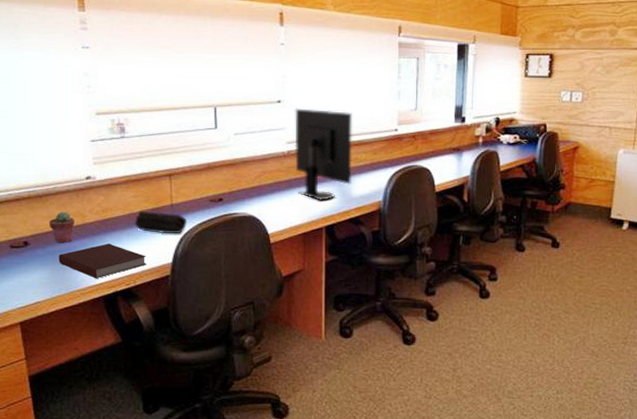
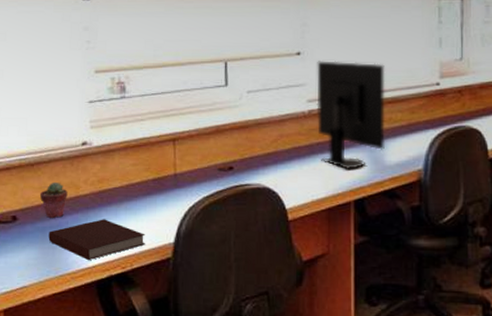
pencil case: present [135,210,187,234] -> none [134,180,192,209]

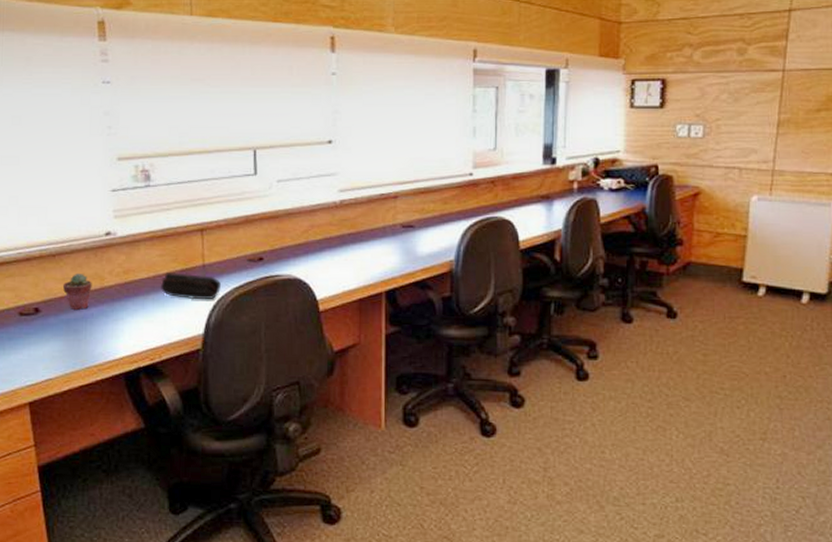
notebook: present [48,219,145,260] -> none [73,310,174,352]
pencil case: none [134,180,192,209] -> present [161,271,221,300]
monitor: present [316,61,385,170] -> none [348,149,418,261]

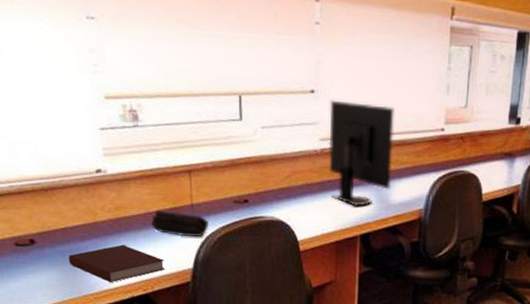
potted succulent: present [62,274,92,310] -> none [56,208,85,242]
notebook: none [73,310,174,352] -> present [69,245,165,282]
monitor: none [348,149,418,261] -> present [329,100,394,207]

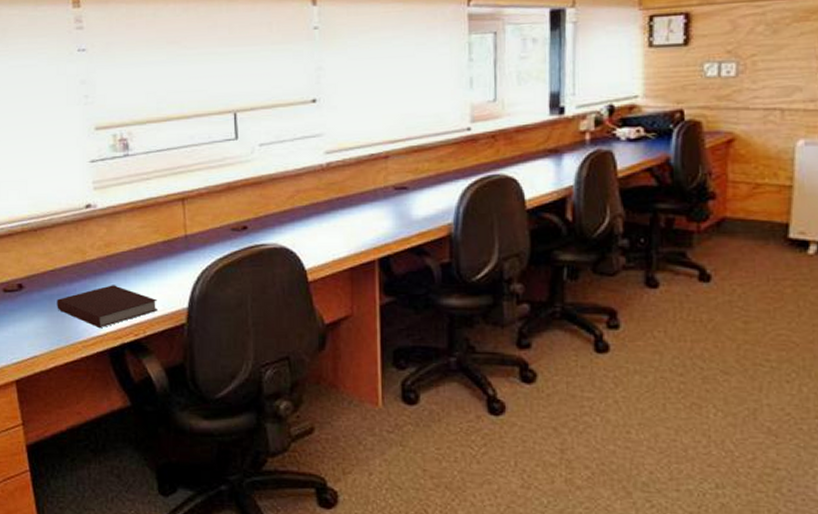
pencil case: present [152,209,208,238] -> none [143,243,204,273]
monitor: present [329,100,394,207] -> none [334,107,411,227]

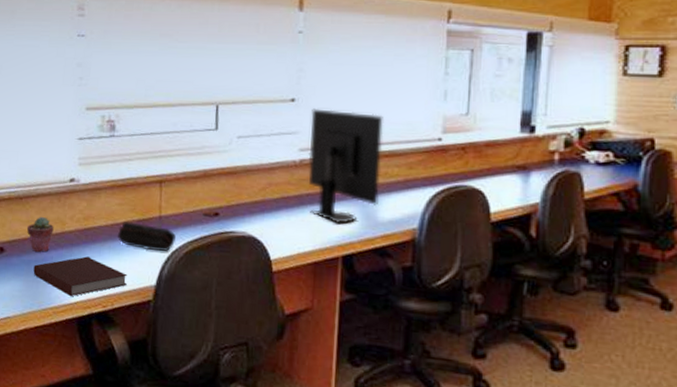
potted succulent: none [44,248,74,285] -> present [26,217,54,252]
pencil case: none [143,243,204,273] -> present [118,221,176,252]
monitor: none [334,107,411,227] -> present [308,109,383,224]

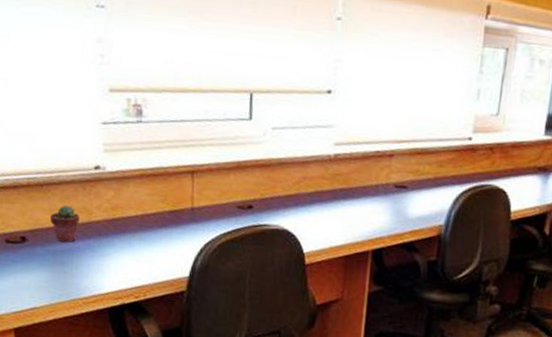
notebook: present [33,256,128,296] -> none [59,247,160,287]
pencil case: present [118,221,176,252] -> none [148,211,209,244]
monitor: present [308,109,383,224] -> none [342,102,418,220]

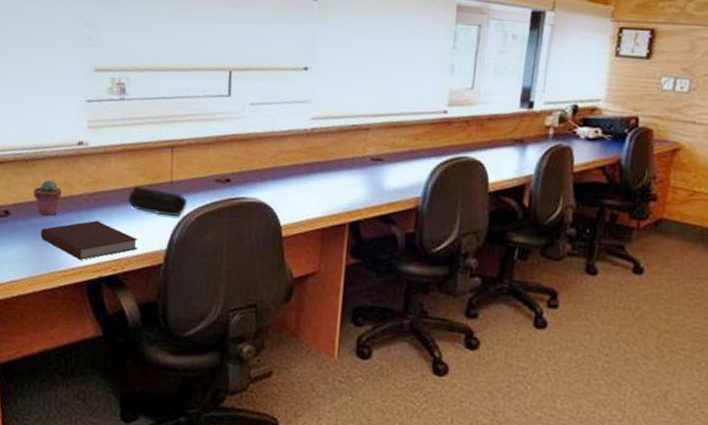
notebook: none [59,247,160,287] -> present [40,220,138,260]
pencil case: none [148,211,209,244] -> present [128,185,187,217]

